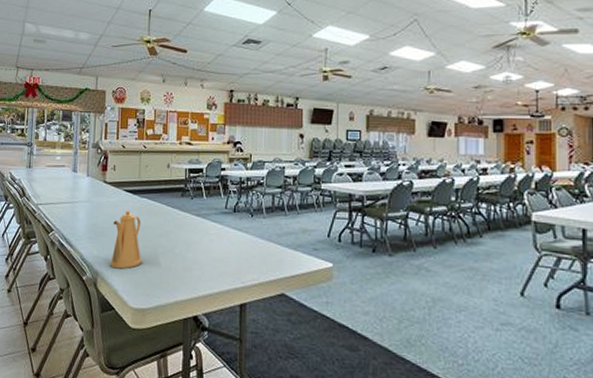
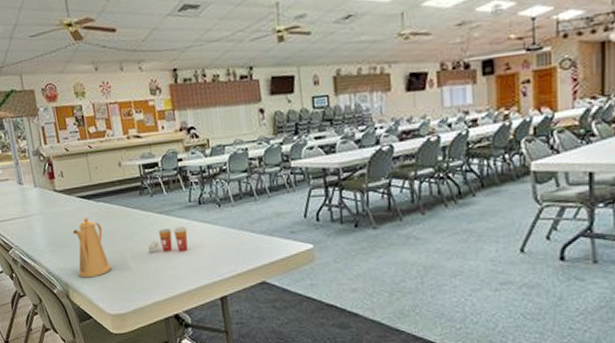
beverage cup: none [180,229,219,255] -> present [148,225,188,253]

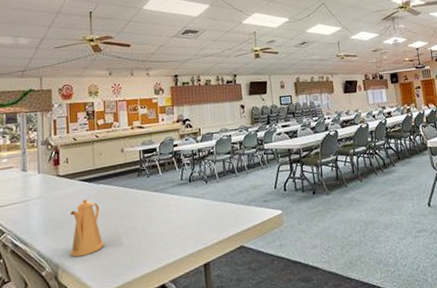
beverage cup: present [148,225,188,253] -> none [141,200,178,228]

